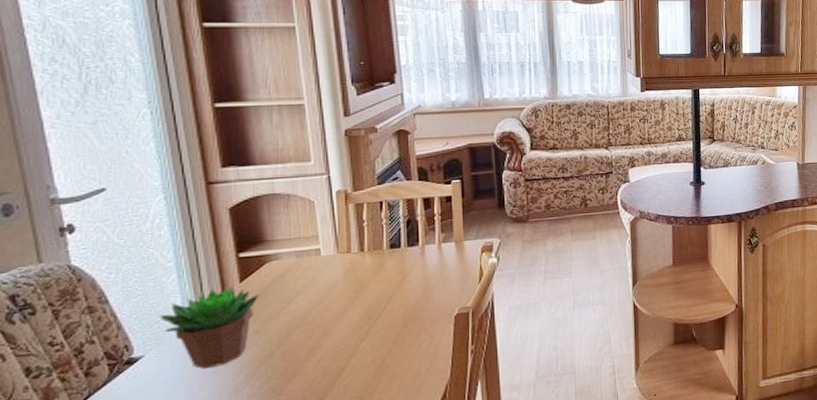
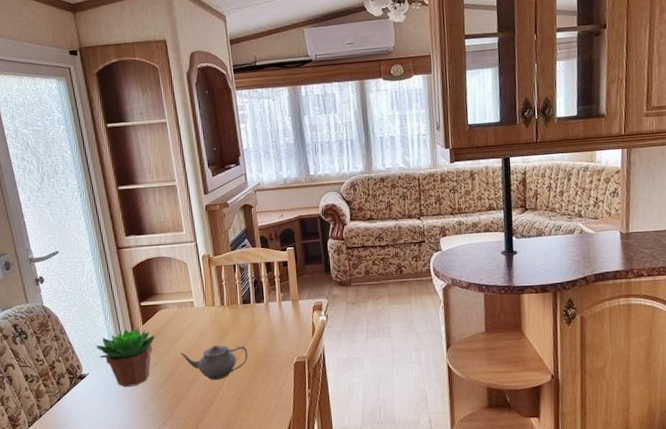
teapot: none [296,299,394,346] -> present [180,345,248,380]

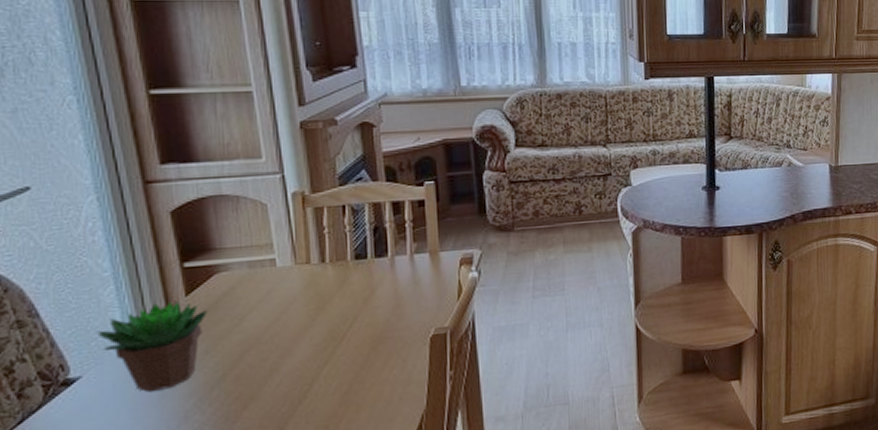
teapot: present [180,345,248,380] -> none [250,317,361,369]

